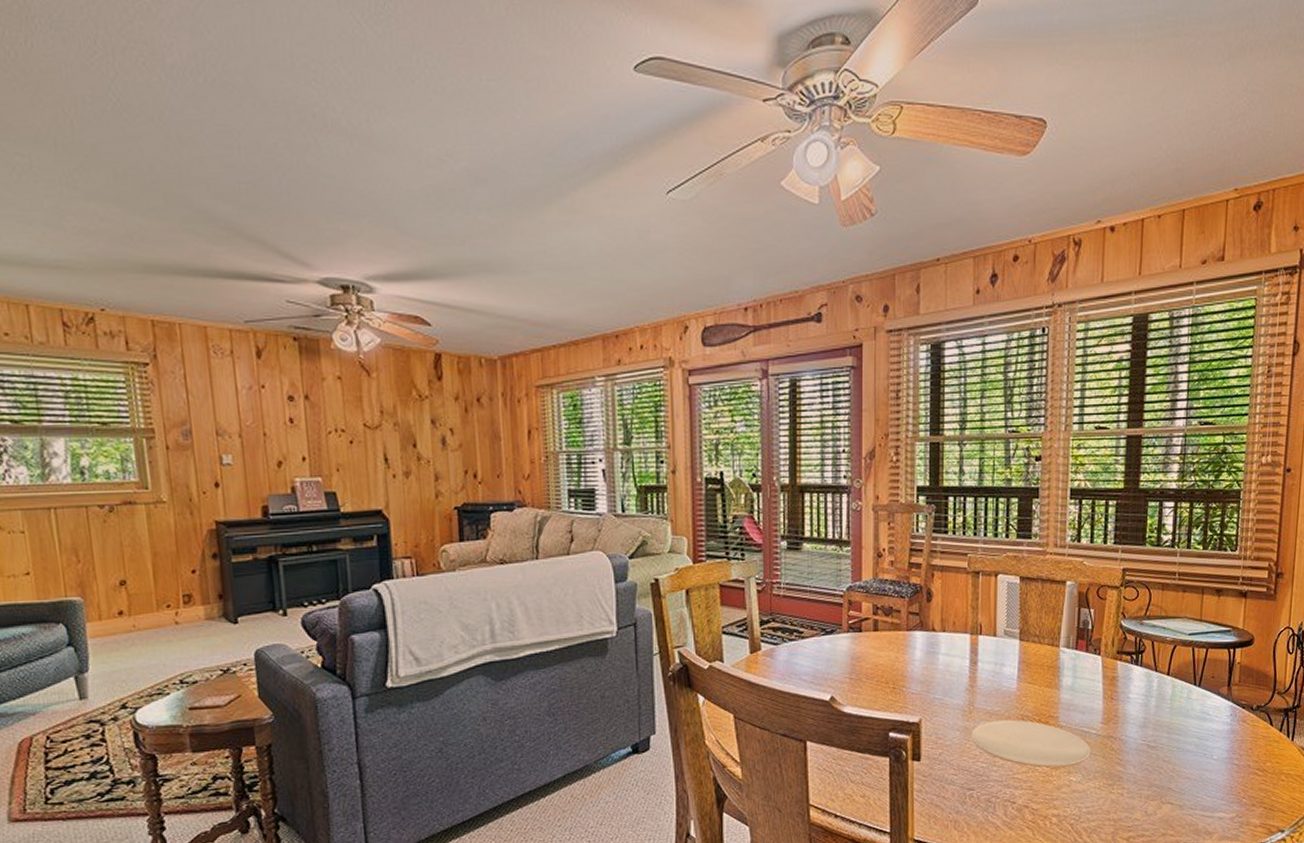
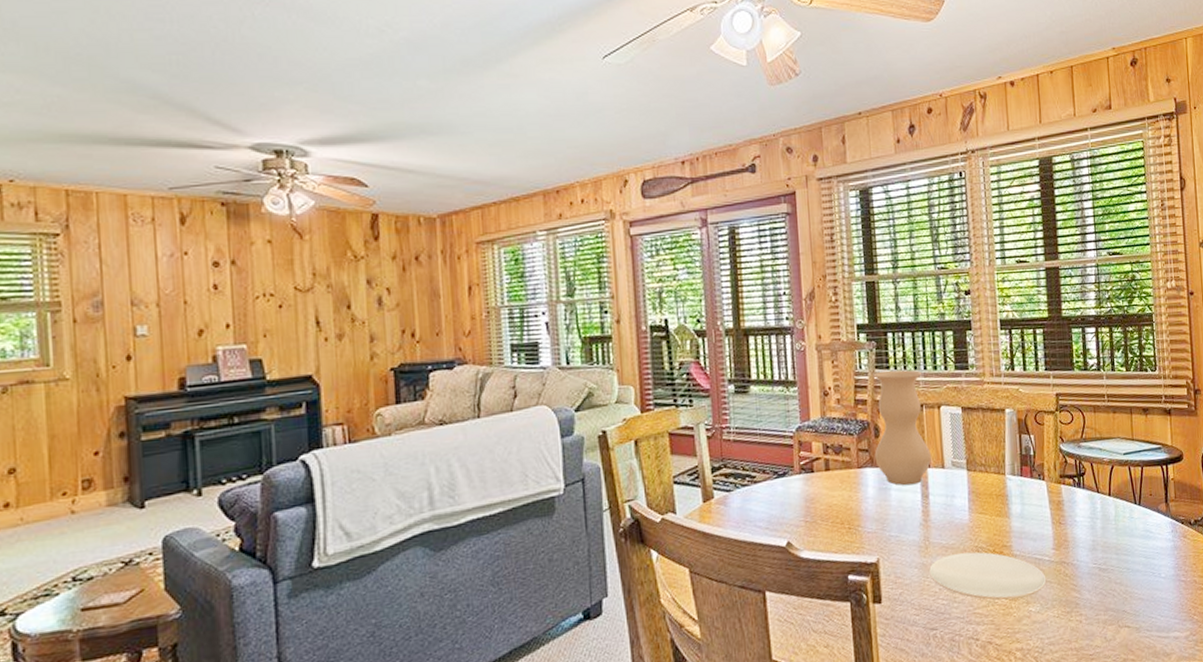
vase: none [925,535,983,651] -> present [873,370,931,486]

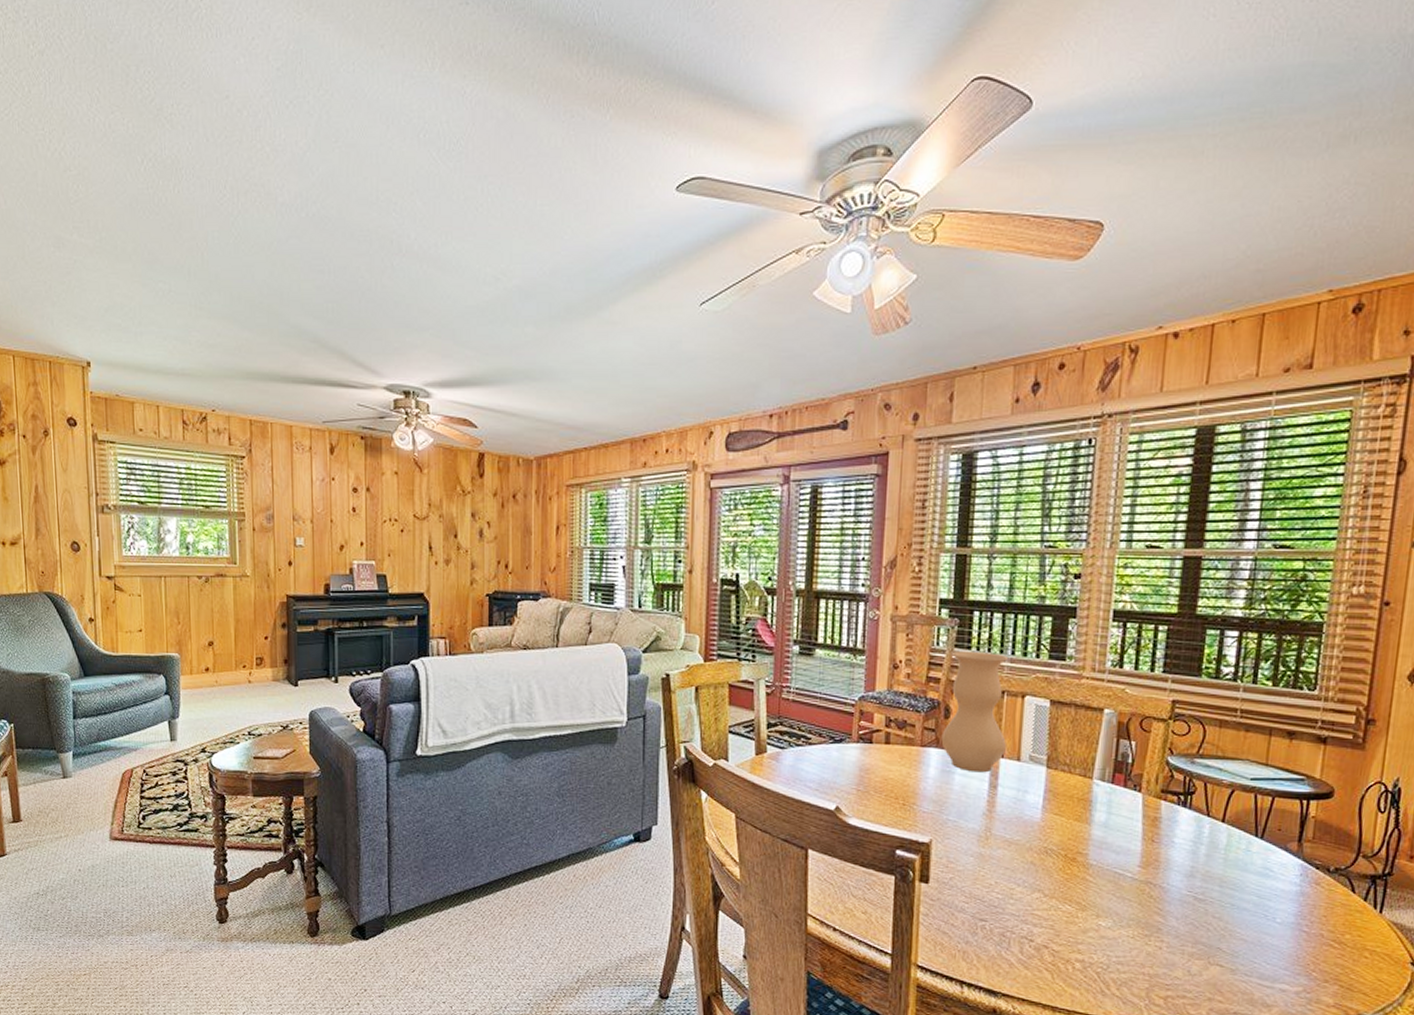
plate: present [929,552,1047,600] -> none [986,850,1126,910]

